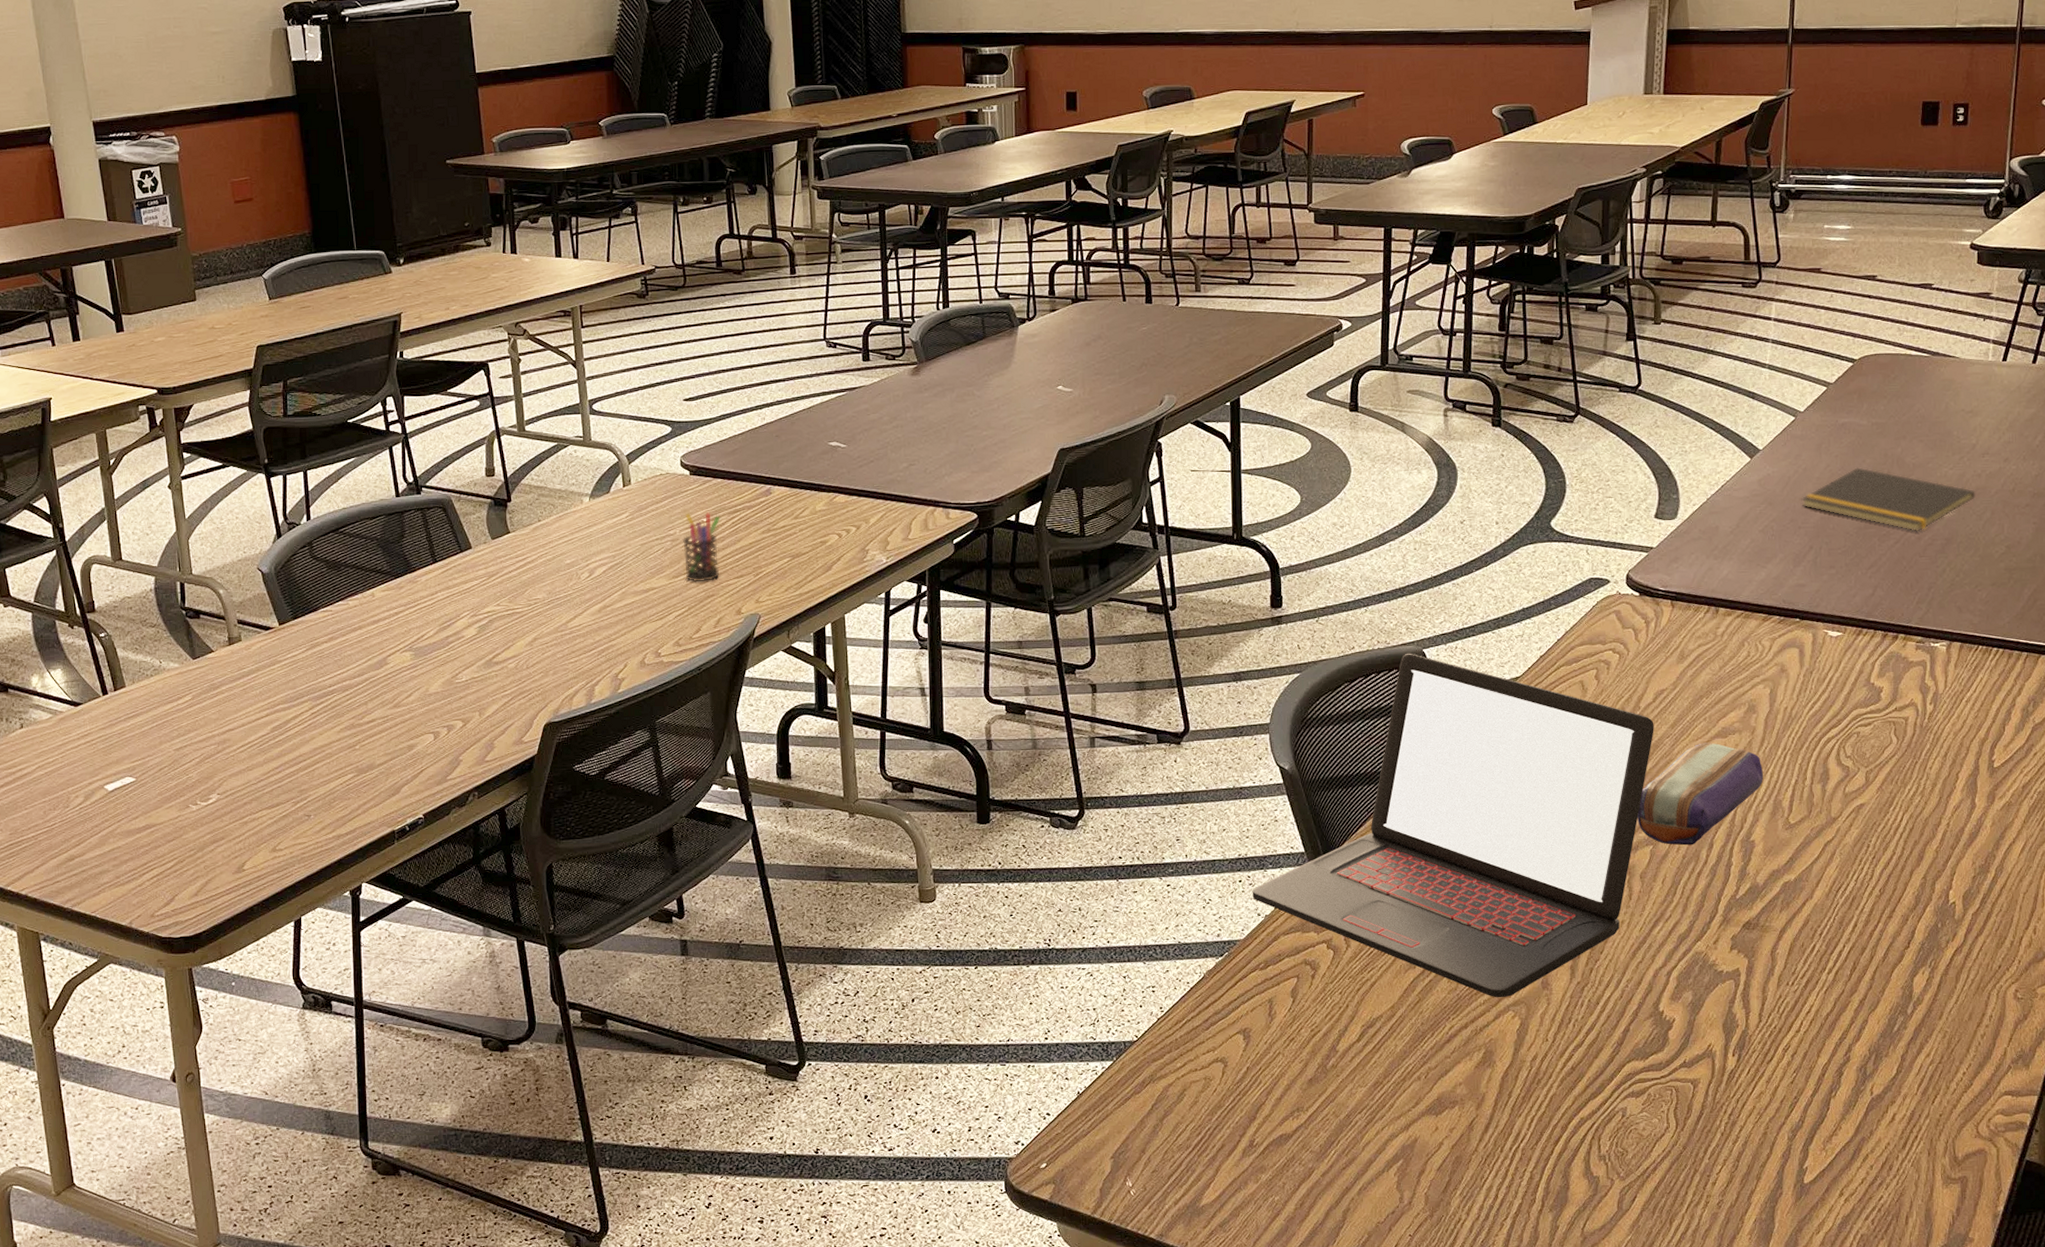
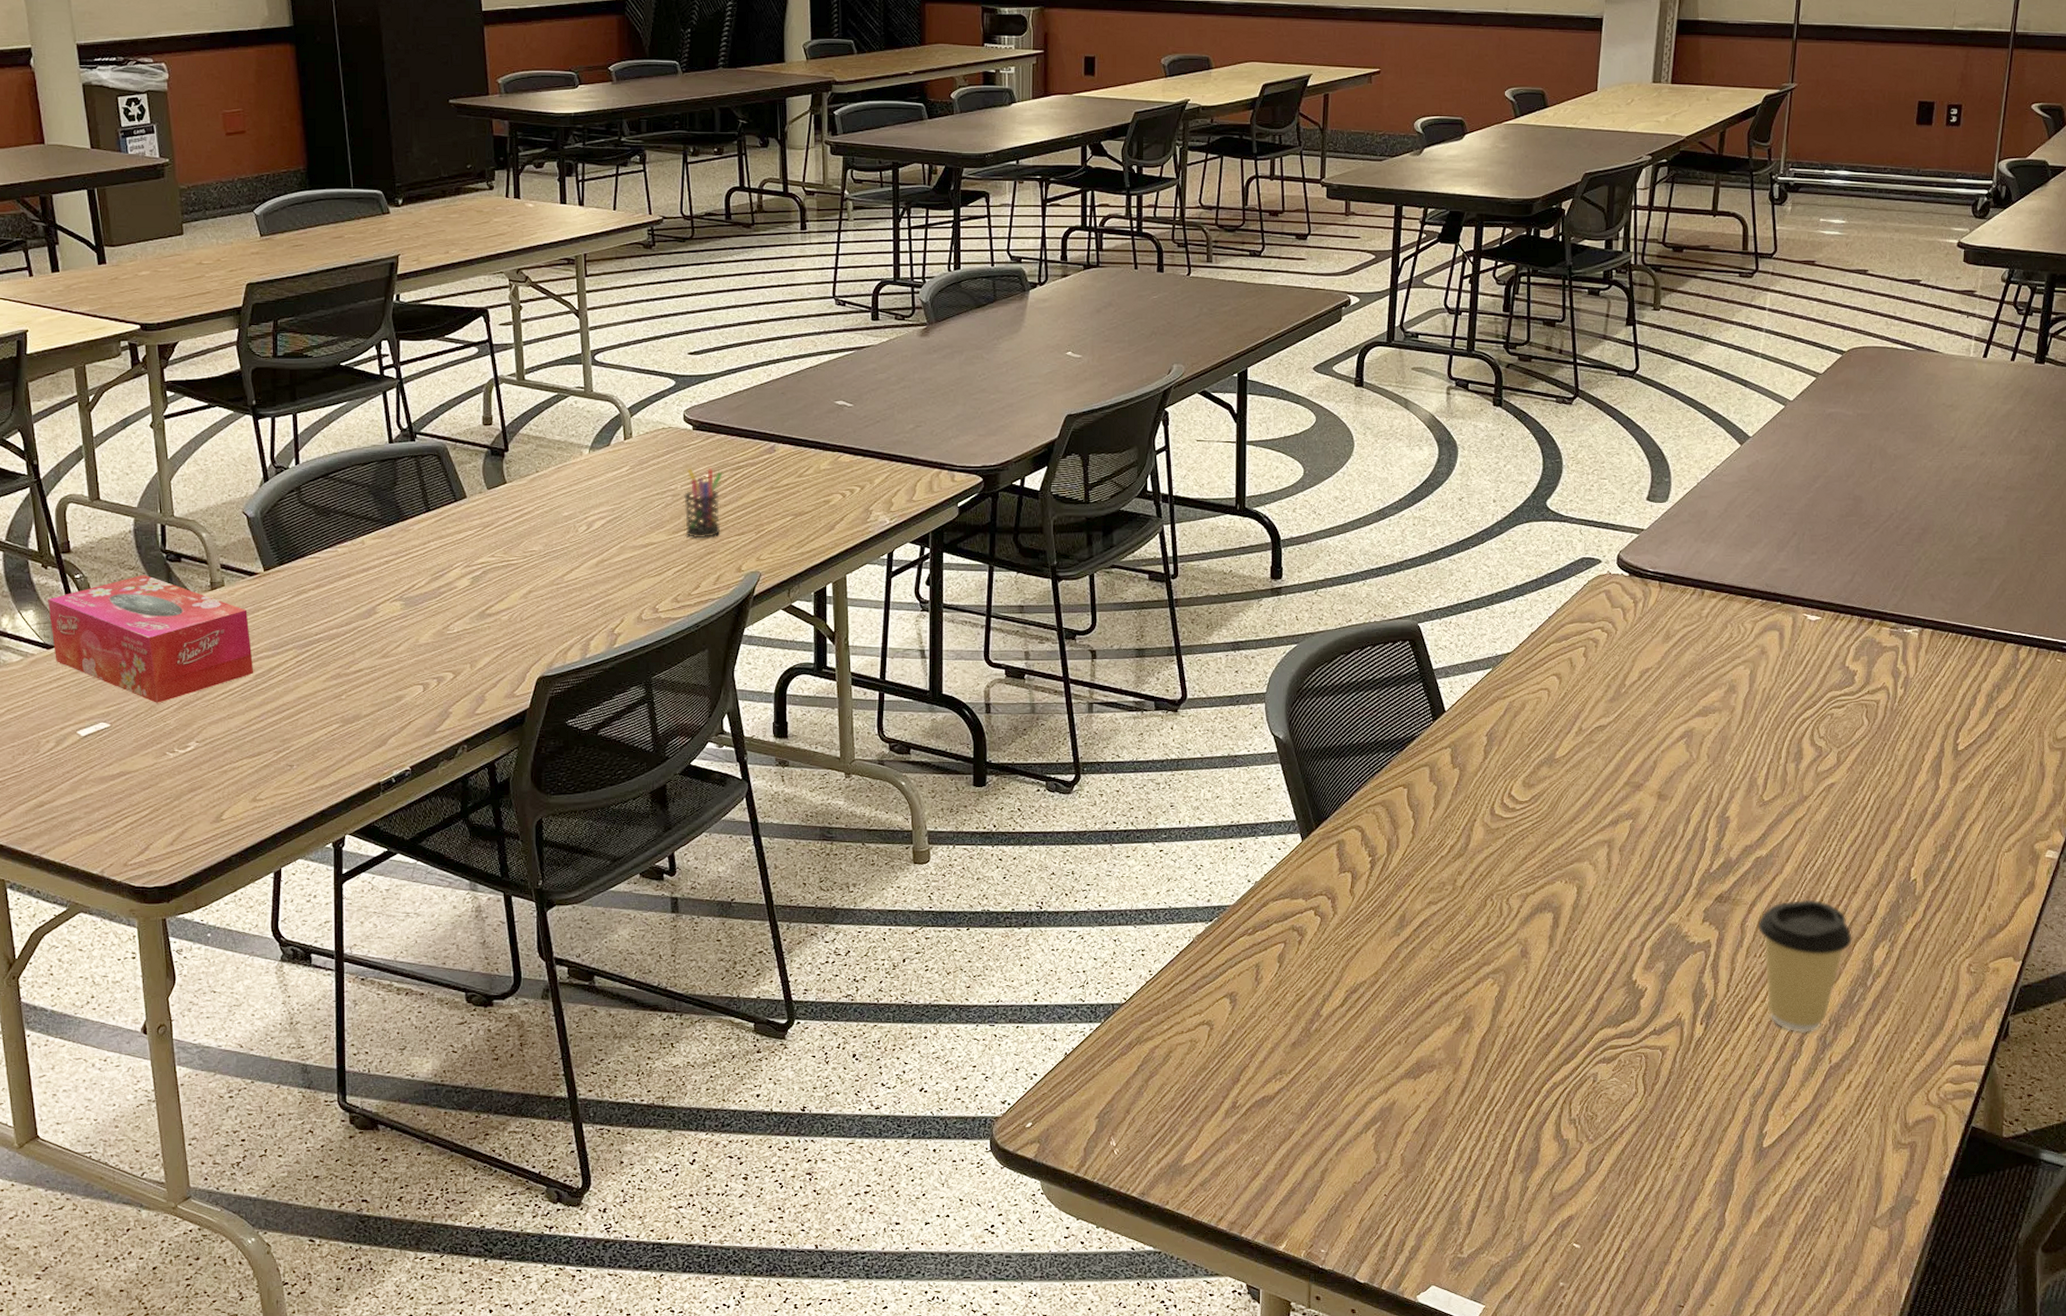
tissue box: none [75,631,272,757] -> present [48,574,254,703]
laptop: present [1252,653,1654,998] -> none [1243,626,1638,966]
pencil case: present [1637,742,1764,846] -> none [1619,721,1741,820]
coffee cup: none [1789,924,1890,1063] -> present [1757,899,1852,1032]
notepad: present [1801,467,1975,532] -> none [1787,457,1952,521]

